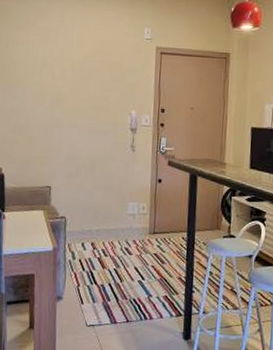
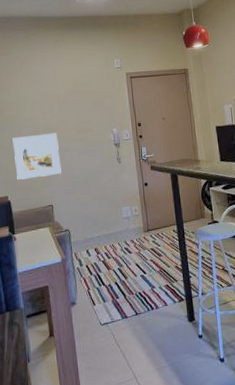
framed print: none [14,102,67,153] -> present [12,133,61,180]

